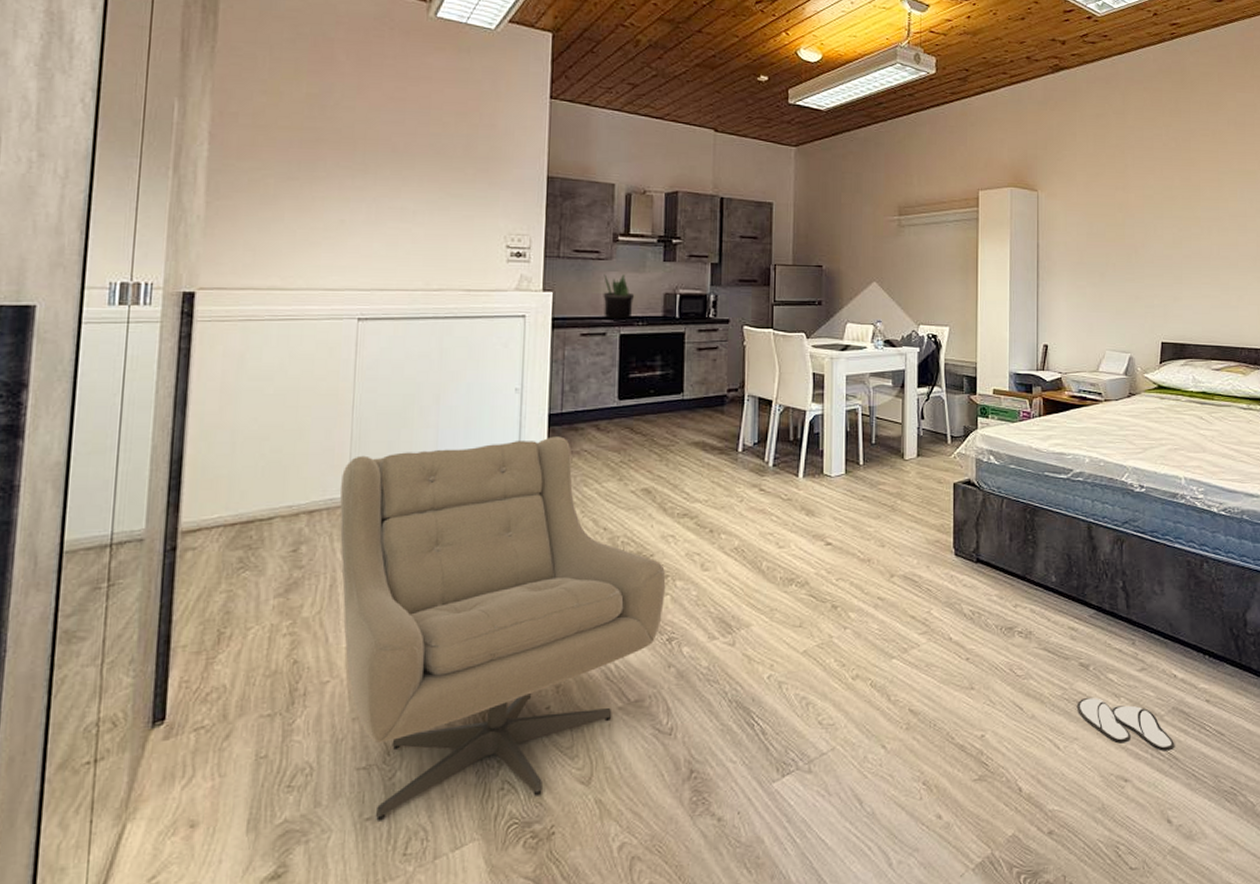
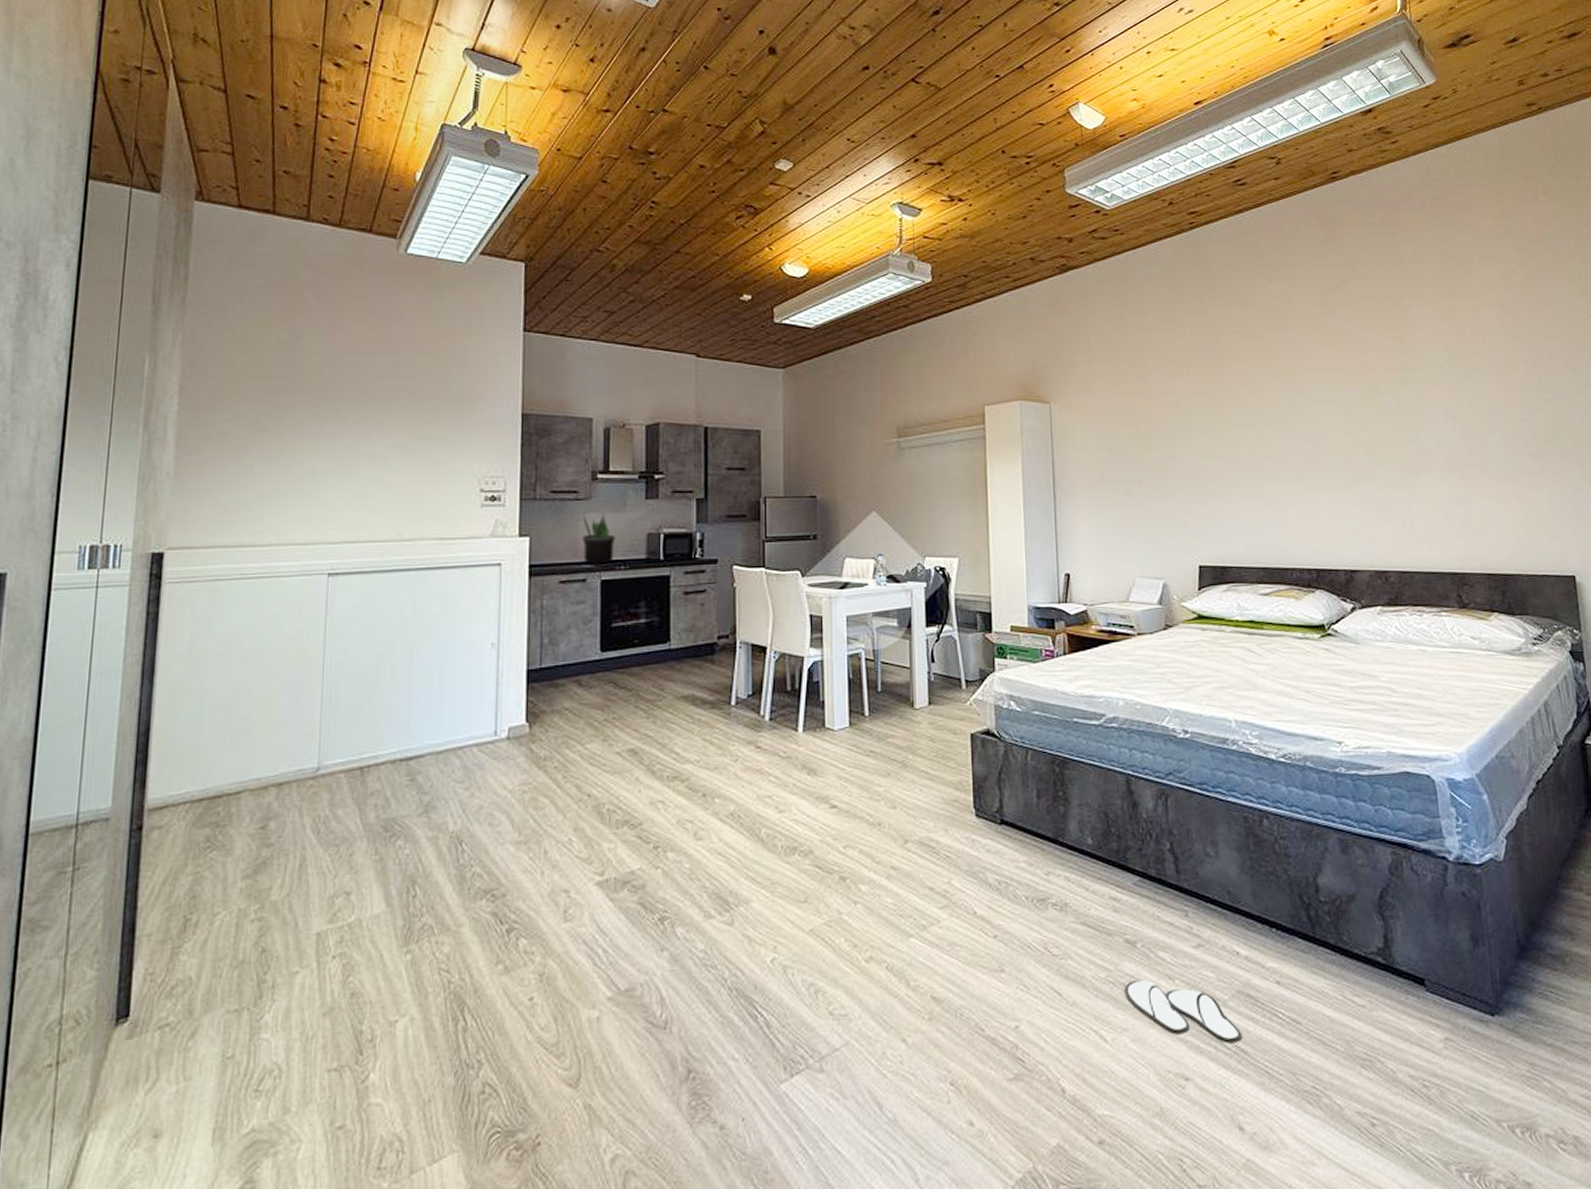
armchair: present [339,436,666,821] -> none [309,694,656,1130]

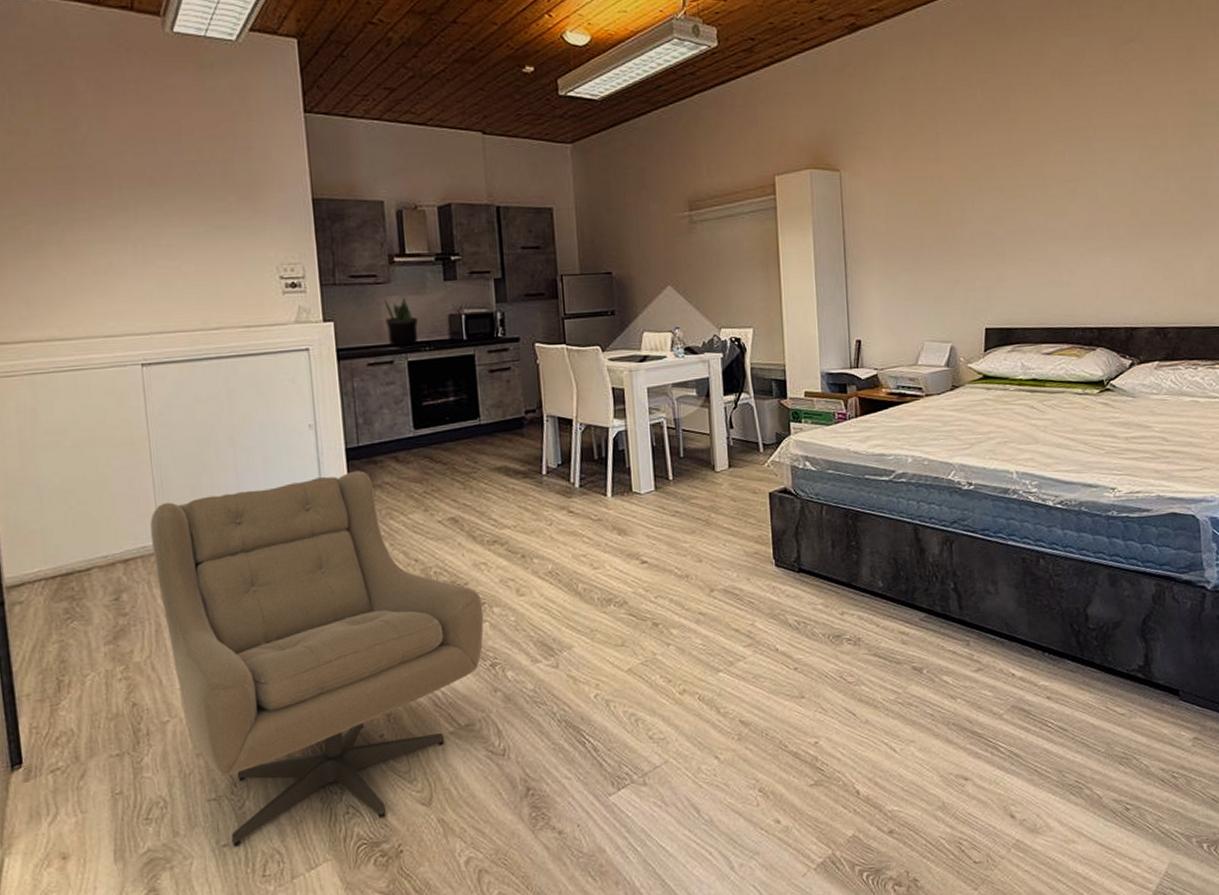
armchair: none [309,694,656,1130] -> present [150,470,484,847]
slippers: present [1125,980,1243,1044] -> none [912,700,1016,749]

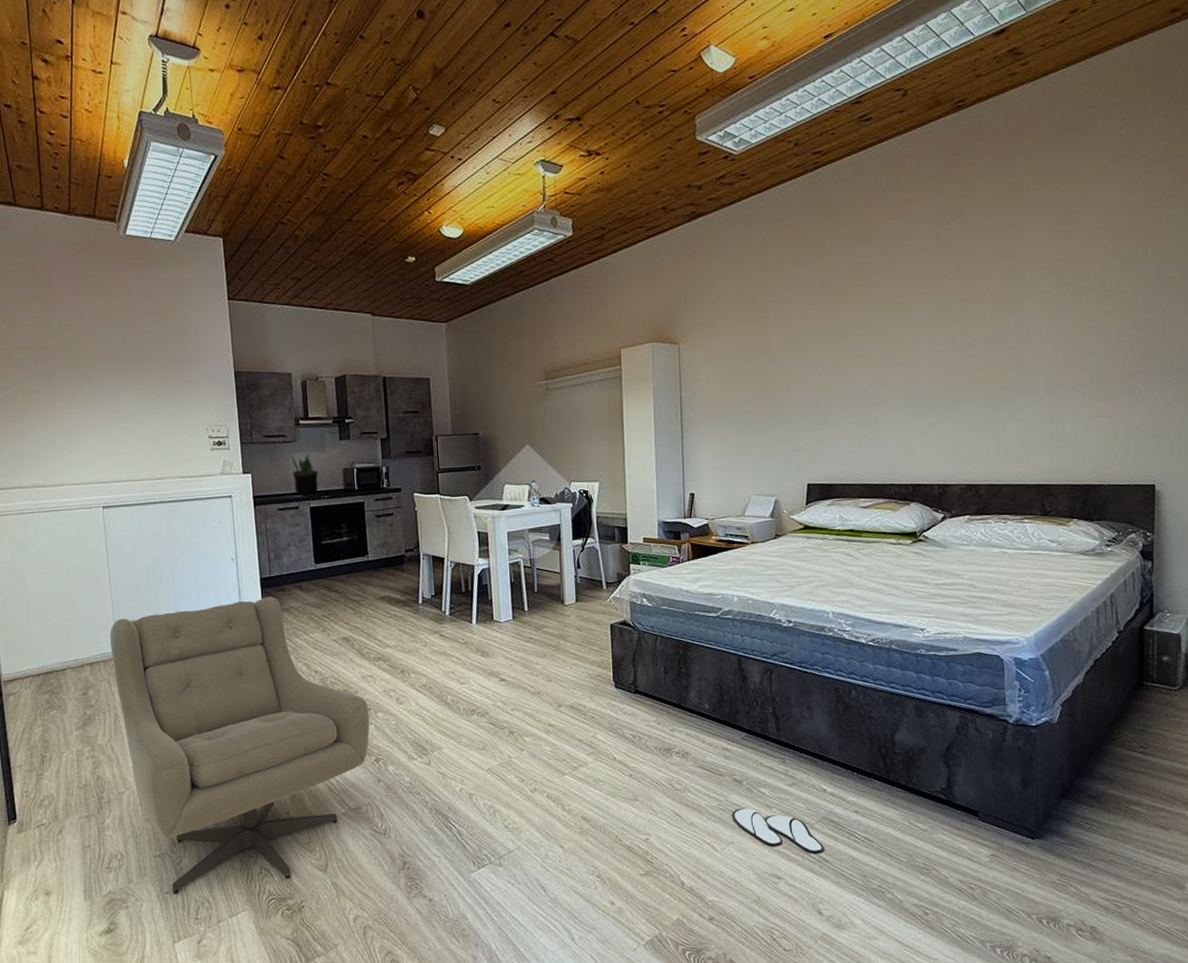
slippers: none [912,700,1016,749] -> present [732,808,825,854]

